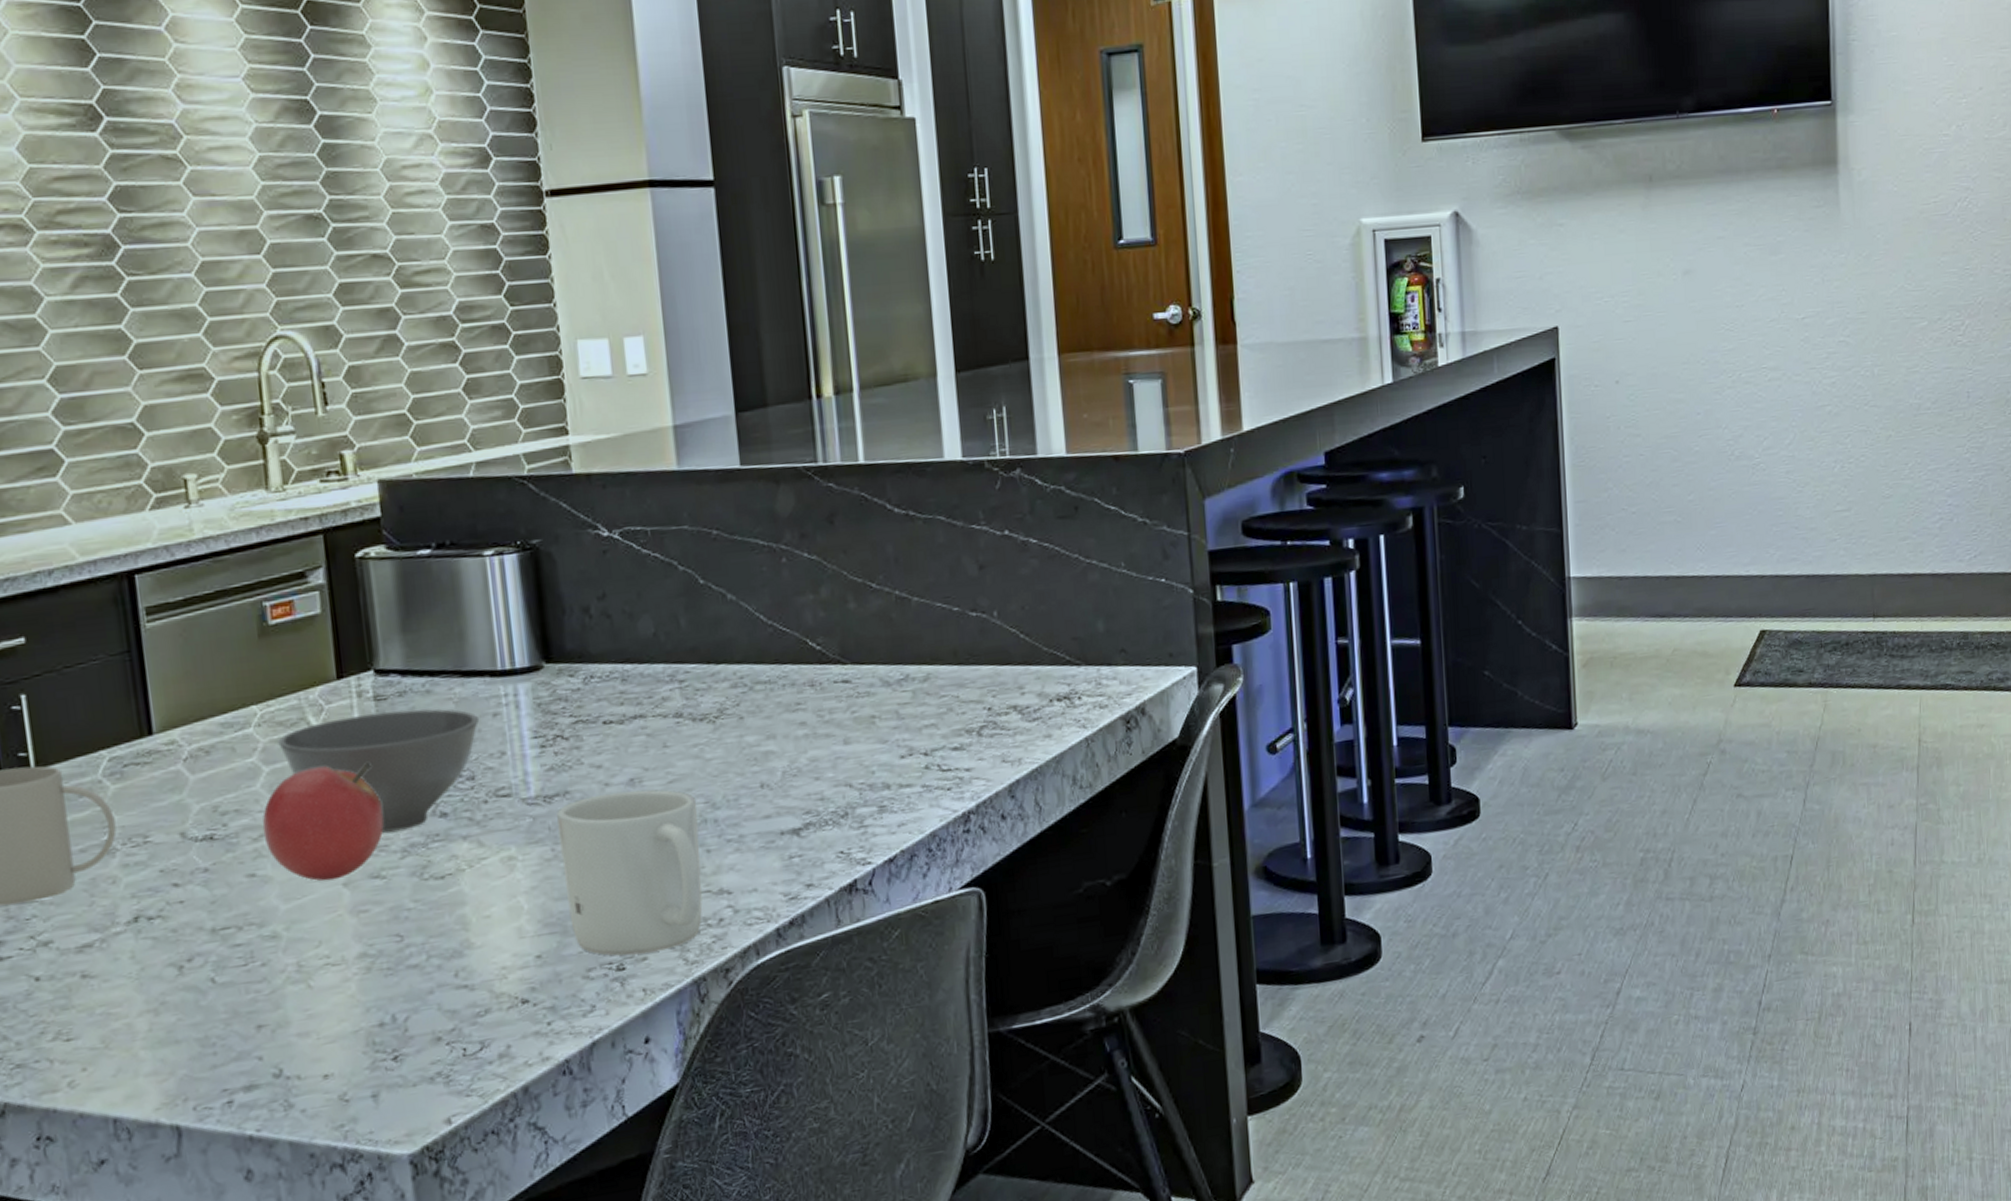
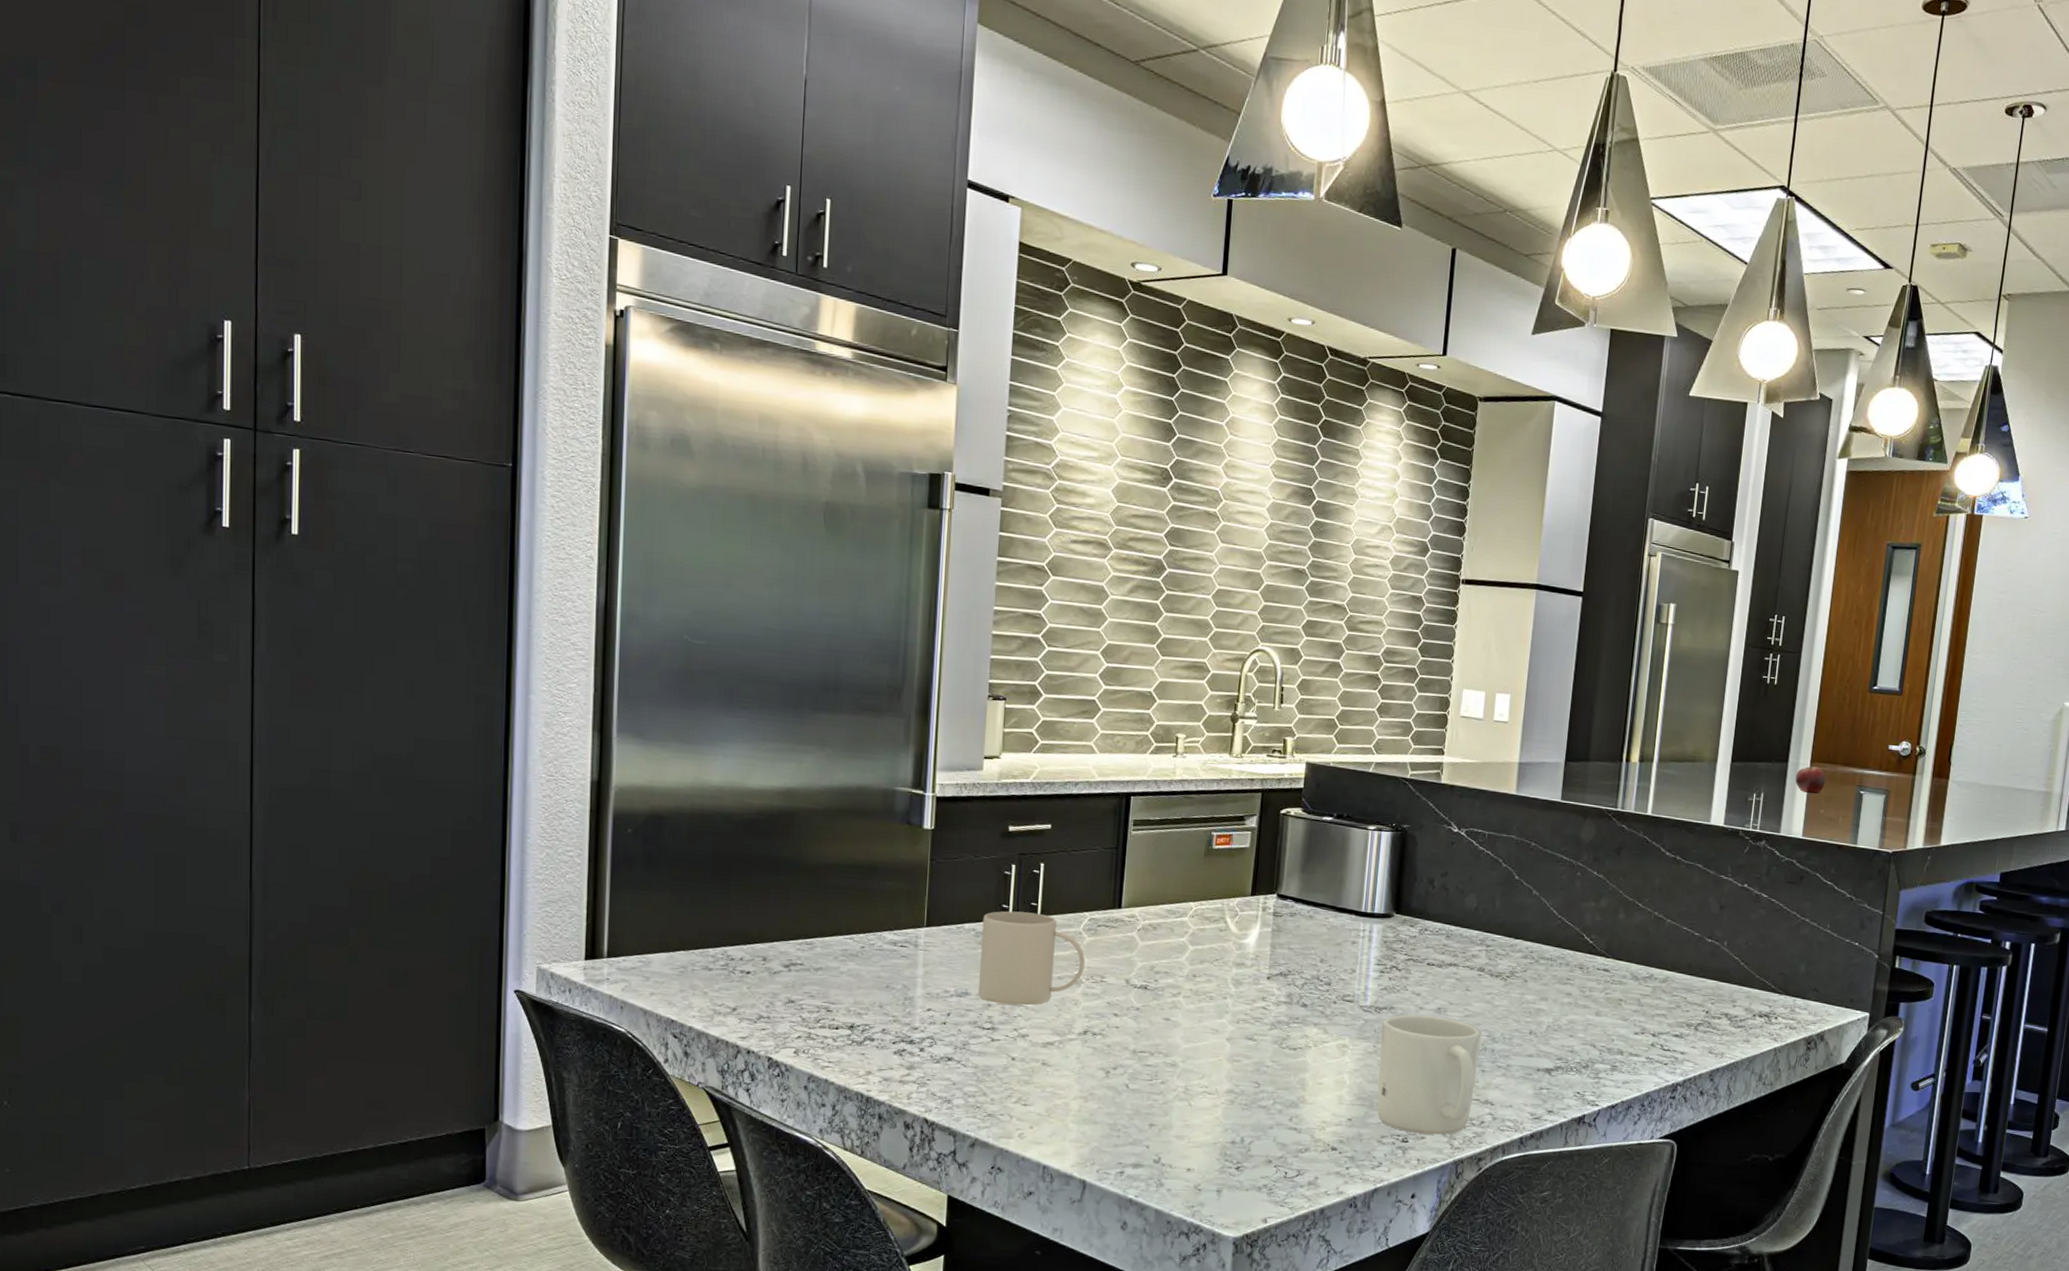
fruit: present [262,761,384,881] -> none [1180,953,1264,1035]
bowl: present [278,709,480,833] -> none [1203,923,1343,1010]
fruit: none [1042,358,1083,396] -> present [1795,766,1826,794]

